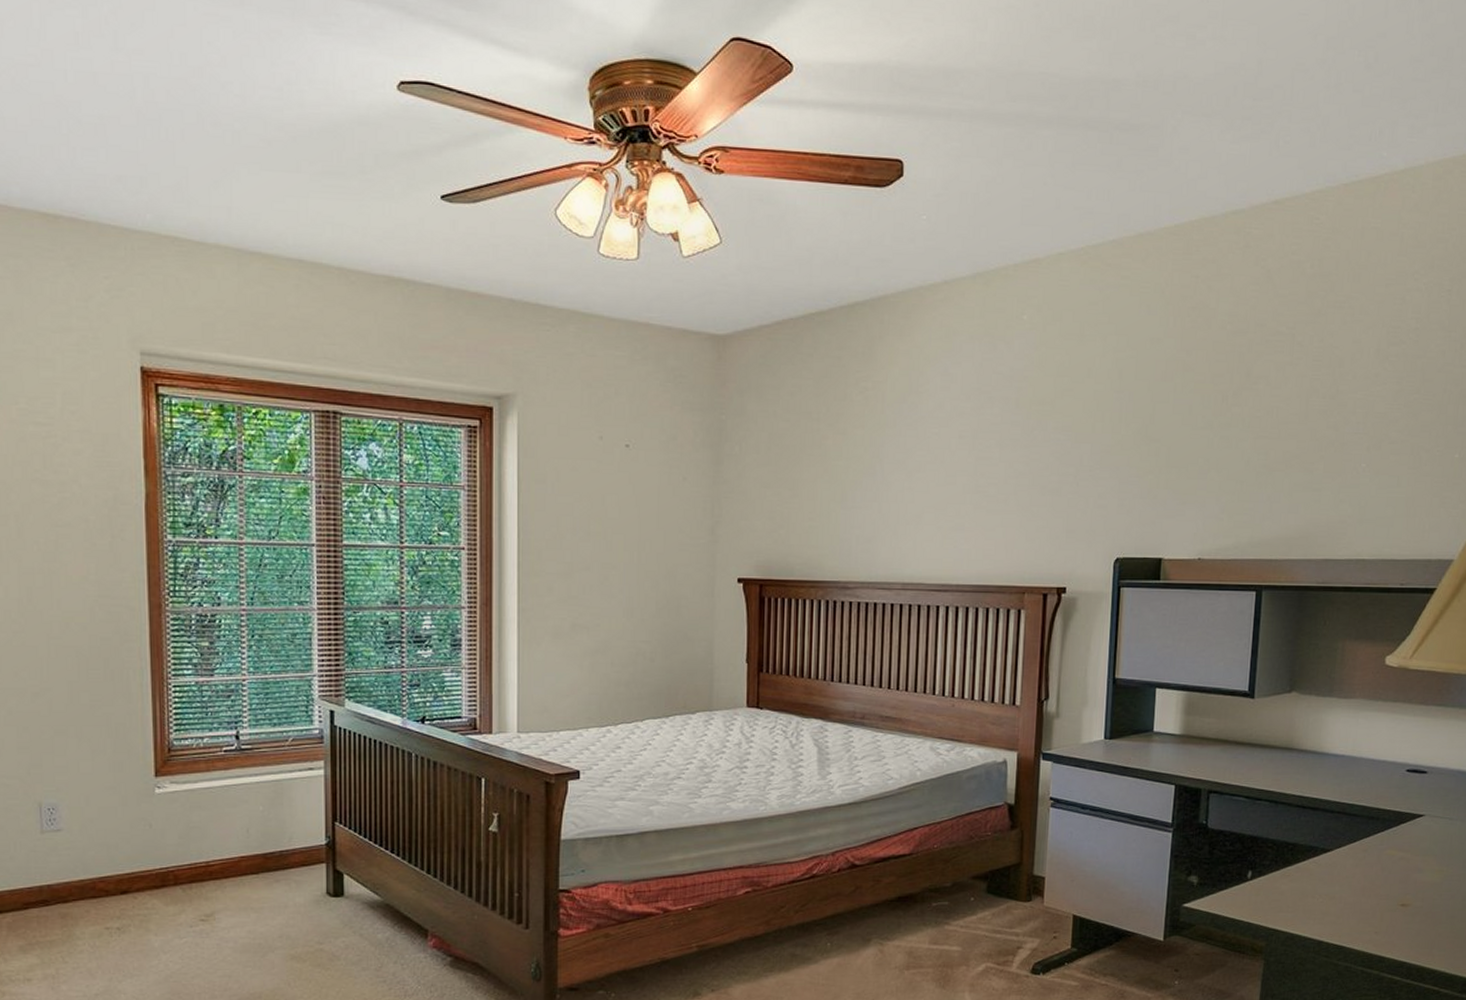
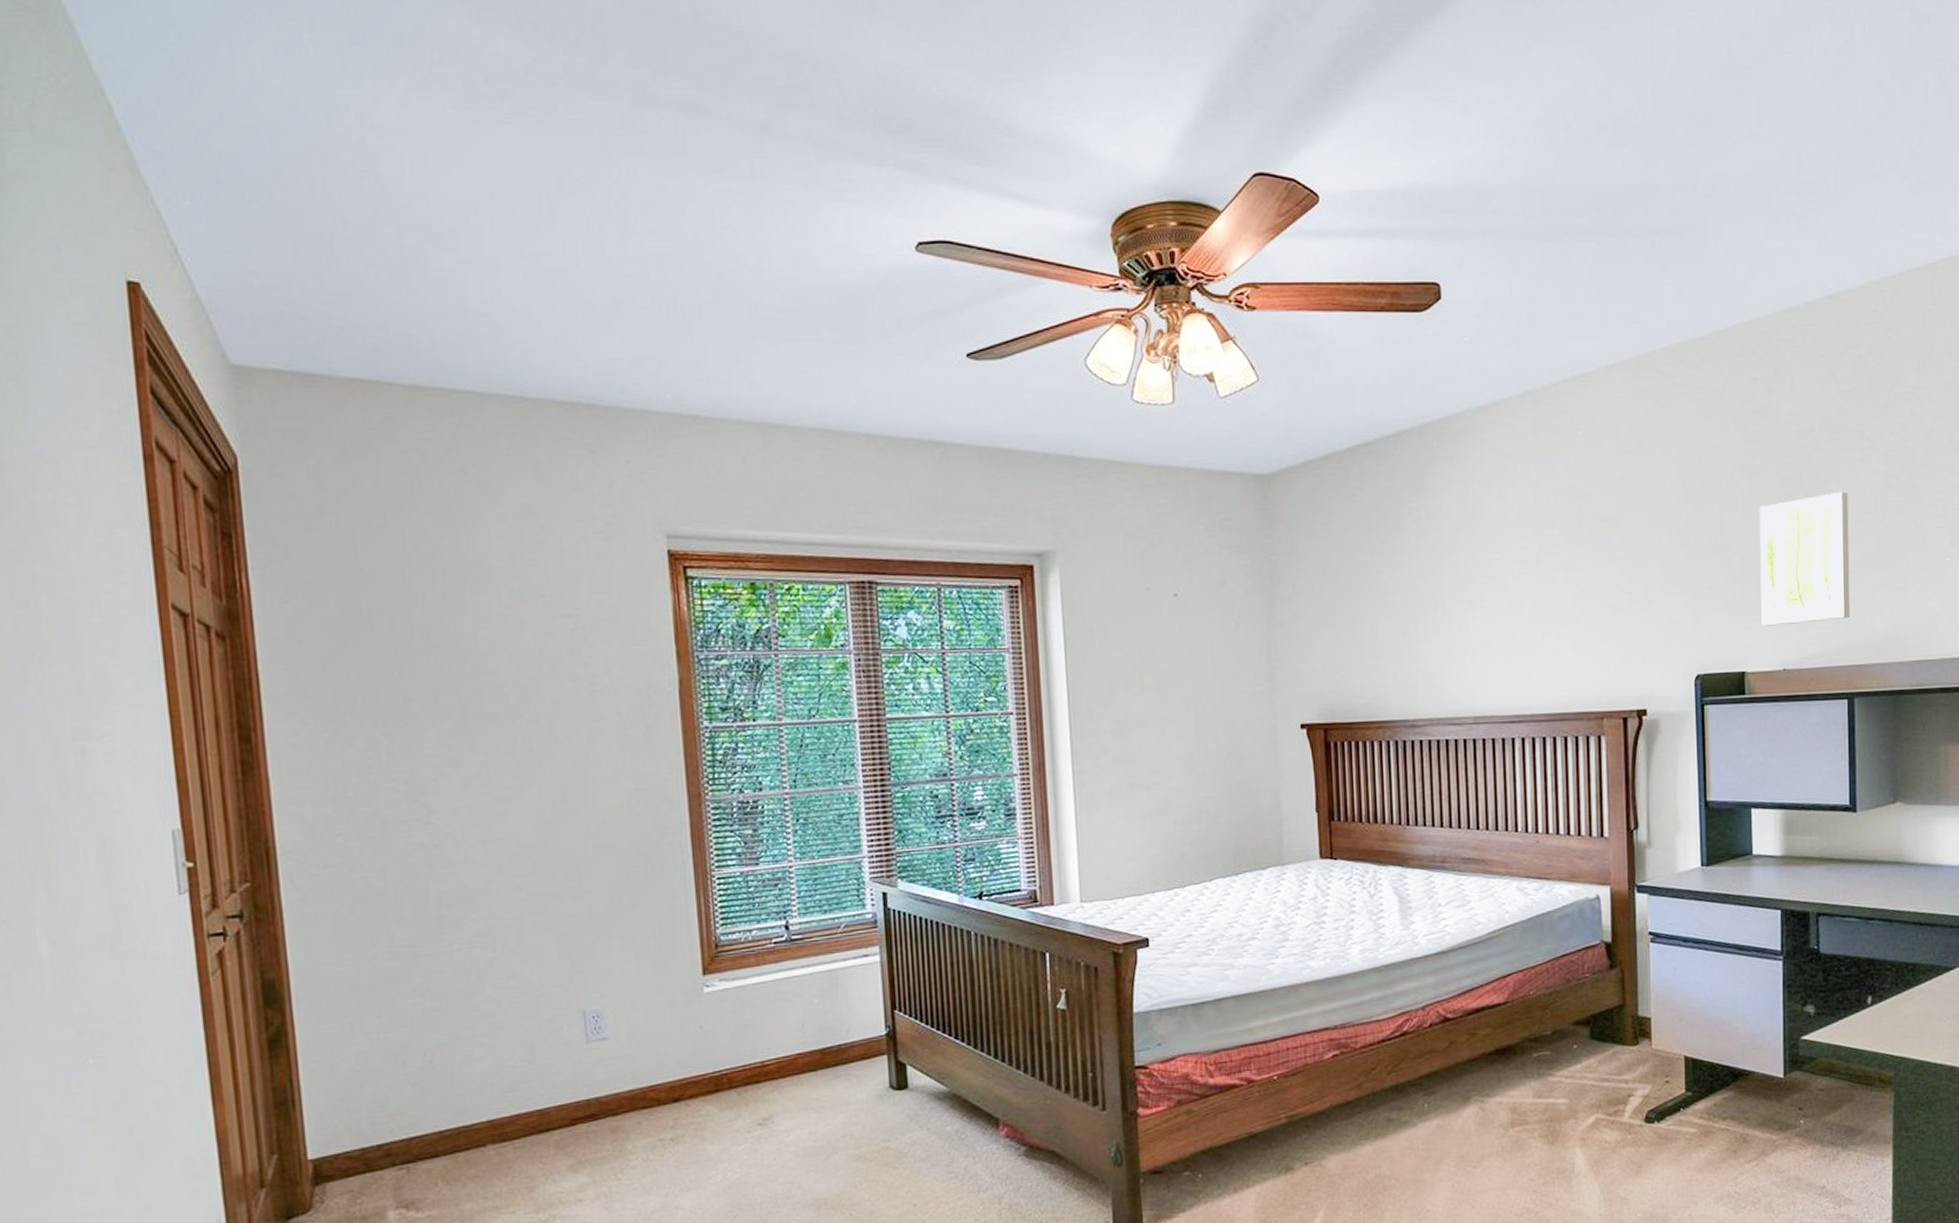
wall art: none [1182,392,1275,517] -> present [1759,491,1851,626]

